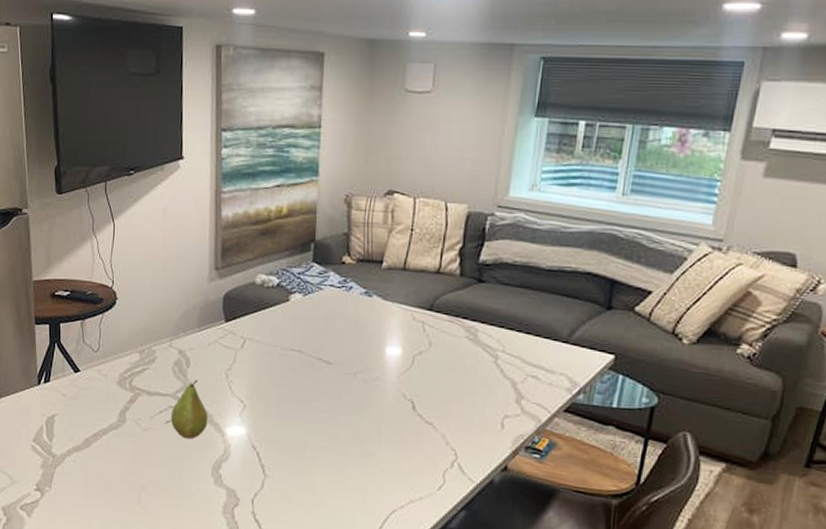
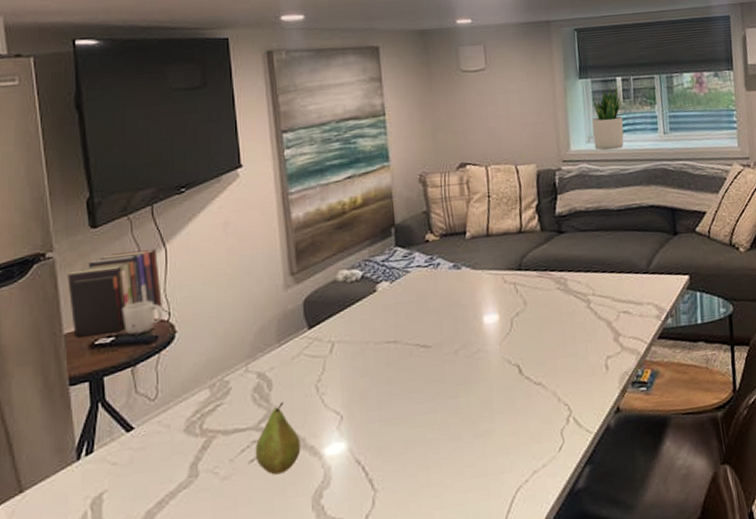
books: none [37,220,108,288] -> present [67,249,162,338]
mug: none [76,266,108,294] -> present [122,300,163,335]
planter: none [536,131,581,204] -> present [591,87,624,151]

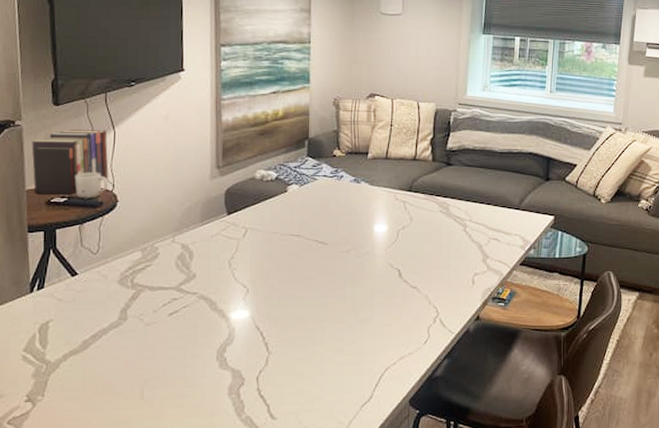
fruit: present [255,402,301,475] -> none [174,271,212,328]
planter: present [591,87,624,151] -> none [488,45,518,100]

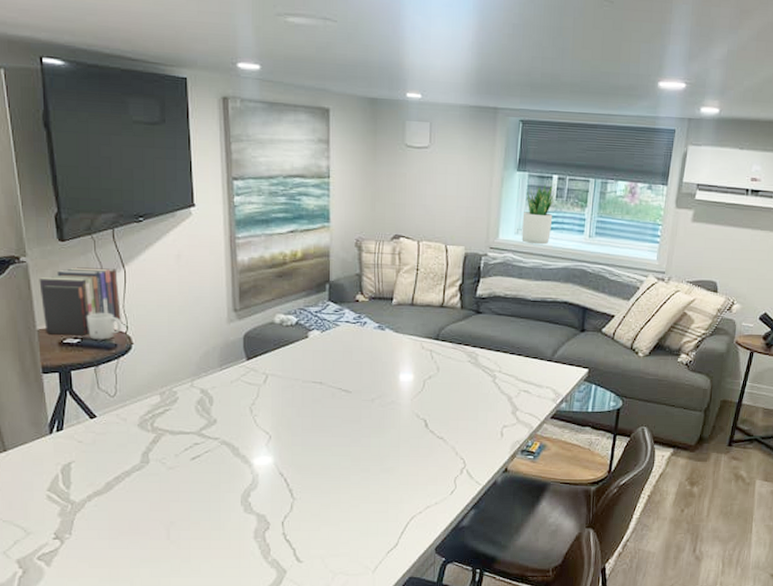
planter: none [488,45,518,100] -> present [521,184,555,245]

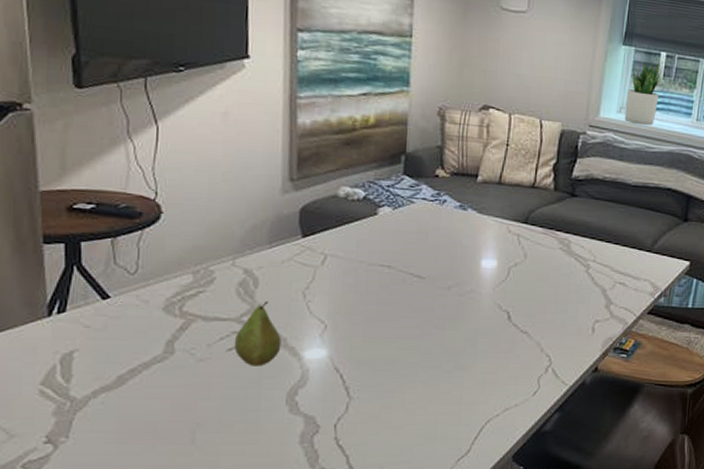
books: present [39,267,121,335] -> none [46,119,150,201]
mug: present [86,313,121,340] -> none [104,174,149,207]
fruit: none [196,416,234,473] -> present [234,301,282,367]

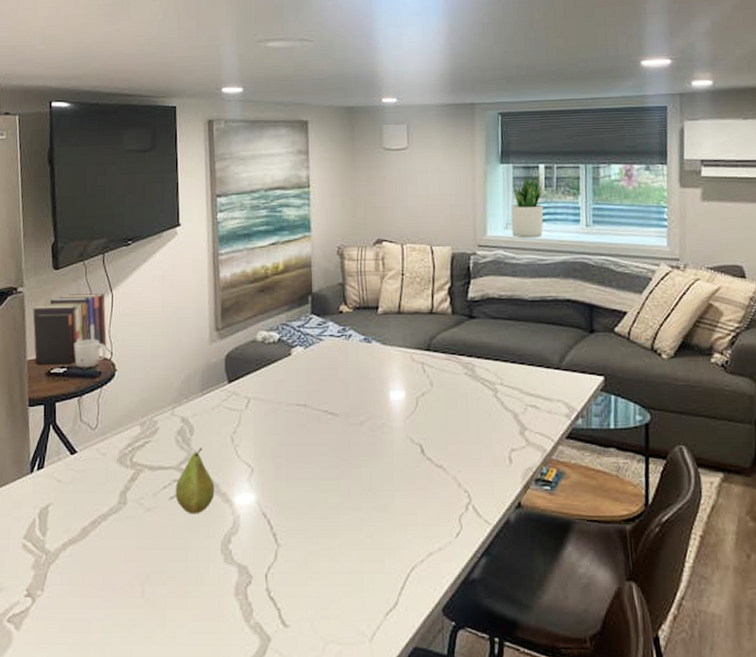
books: none [46,119,150,201] -> present [33,293,107,365]
mug: none [104,174,149,207] -> present [73,340,106,368]

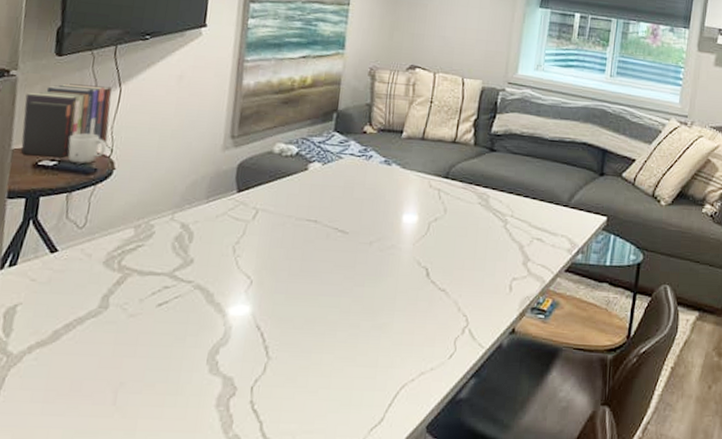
fruit: present [175,447,215,514] -> none [163,255,209,323]
planter: present [510,174,544,239] -> none [541,21,576,83]

